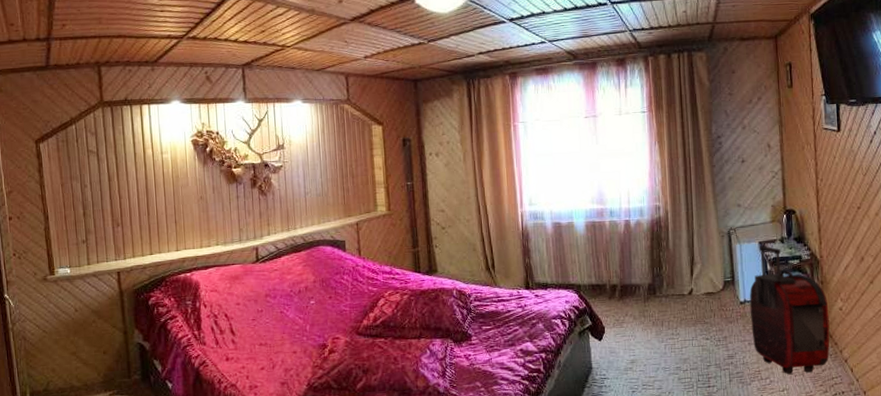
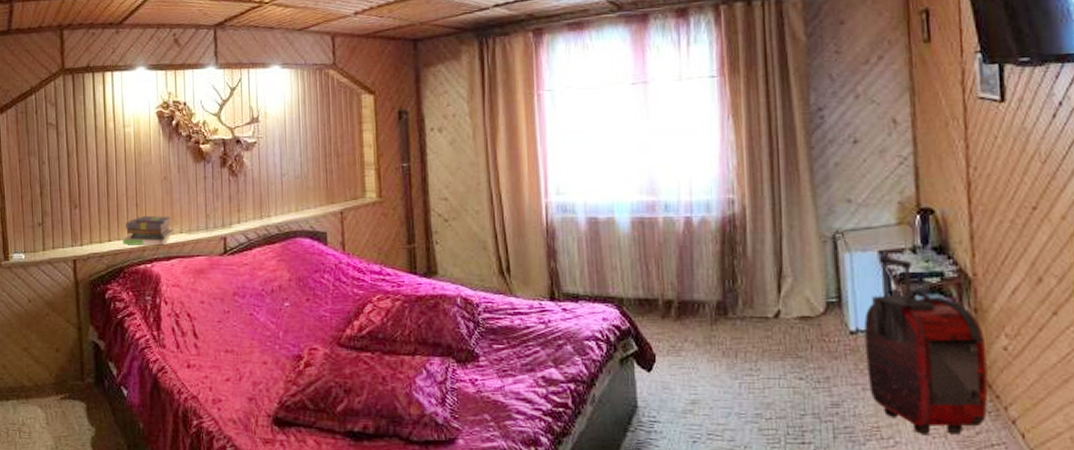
books: none [163,230,211,258] -> present [123,215,174,246]

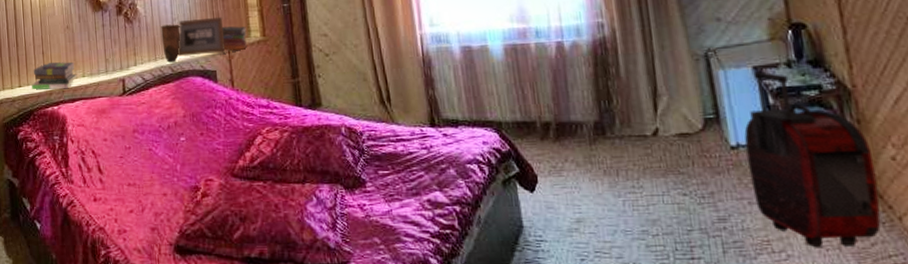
vase: none [268,180,289,223] -> present [161,24,180,64]
picture frame: none [285,174,338,216] -> present [176,16,226,57]
books: none [336,184,362,212] -> present [222,26,247,51]

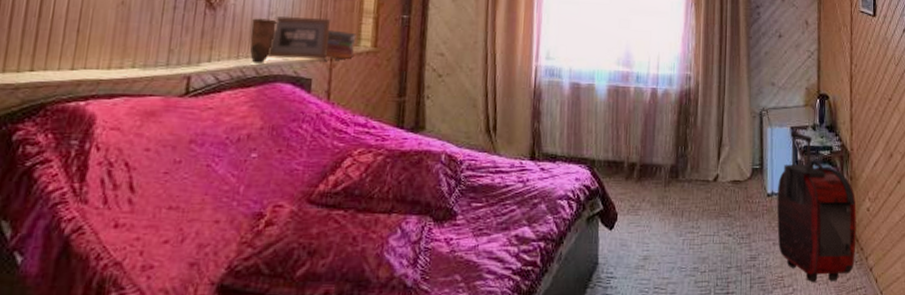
books: present [31,62,77,90] -> none [50,43,124,81]

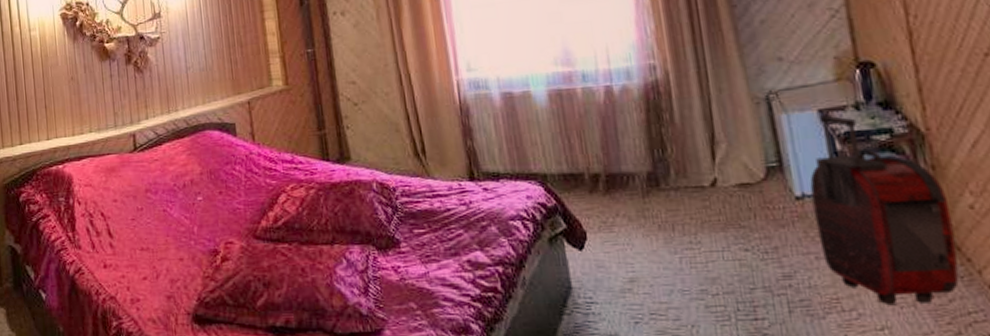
vase: present [249,18,277,65] -> none [174,73,195,116]
picture frame: present [267,16,331,59] -> none [191,64,245,109]
books: present [326,29,357,60] -> none [241,74,268,102]

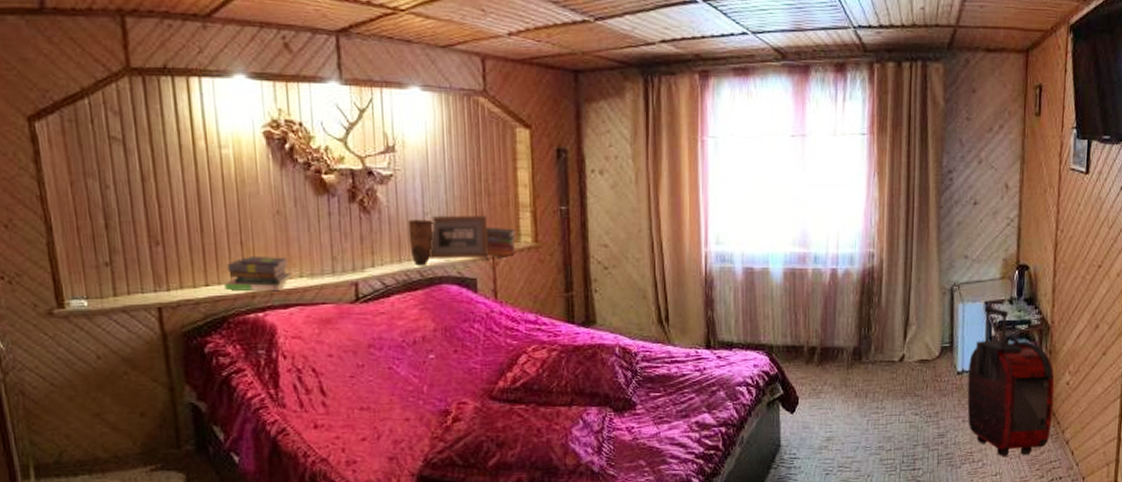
books: none [34,116,84,148] -> present [224,255,292,292]
vase: none [174,73,195,116] -> present [408,219,433,267]
picture frame: none [191,64,245,109] -> present [428,215,489,260]
books: none [241,74,268,102] -> present [487,226,516,257]

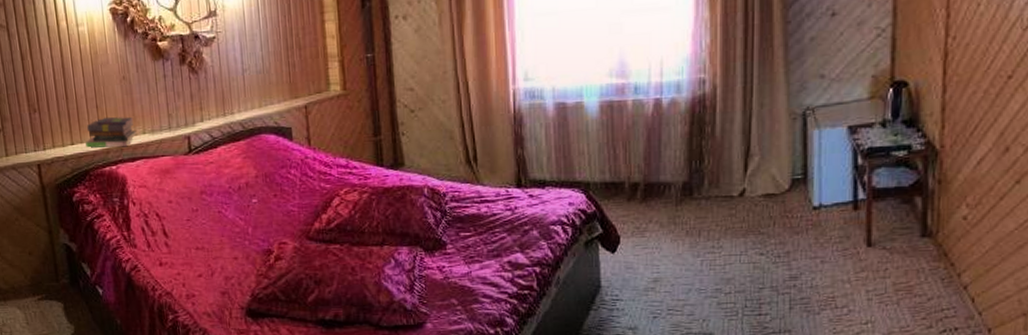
vase: present [408,219,433,267] -> none [230,75,252,120]
picture frame: present [428,215,489,260] -> none [247,67,302,112]
books: present [487,226,516,257] -> none [299,78,326,106]
suitcase: present [967,306,1055,457] -> none [827,131,947,303]

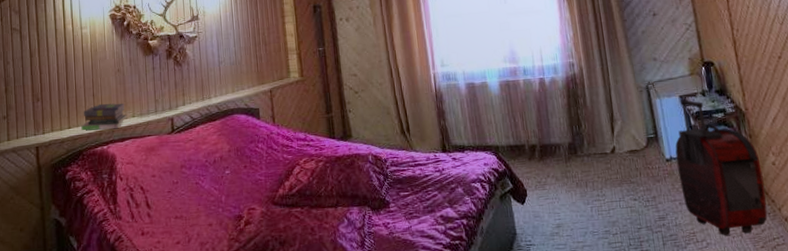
suitcase: none [827,131,947,303] -> present [675,99,768,236]

